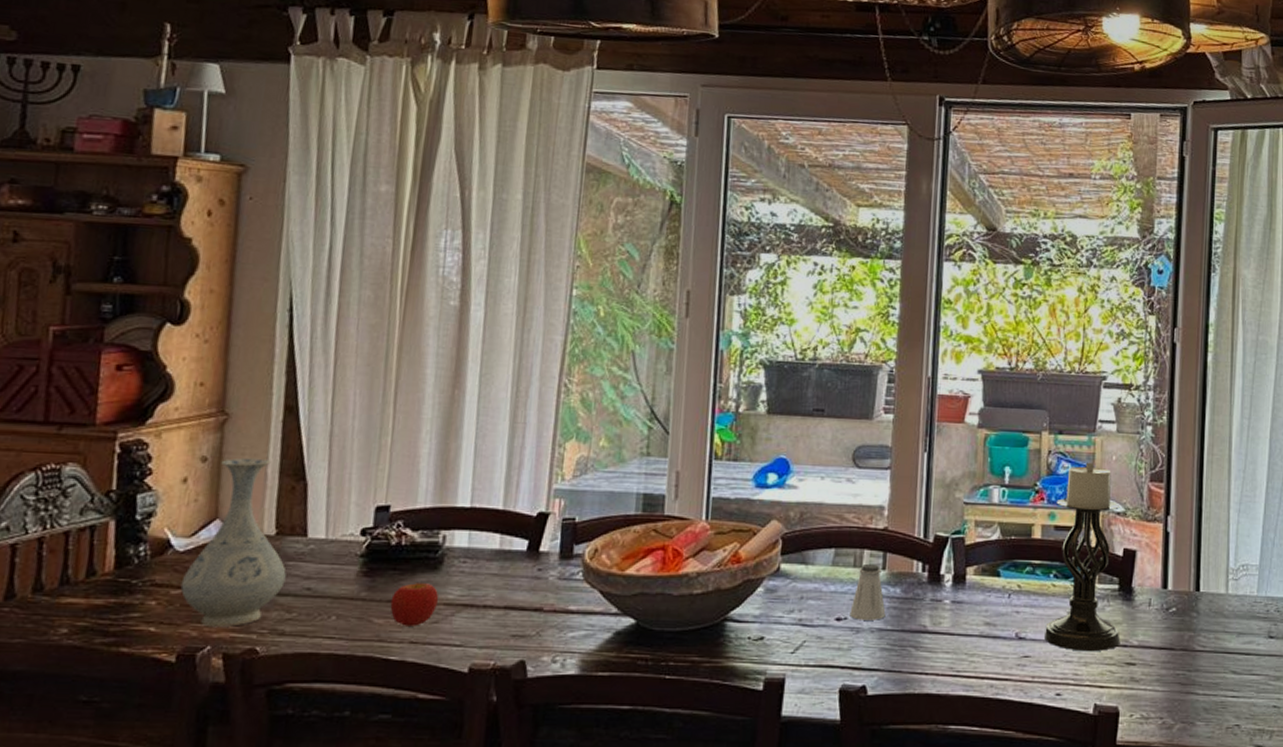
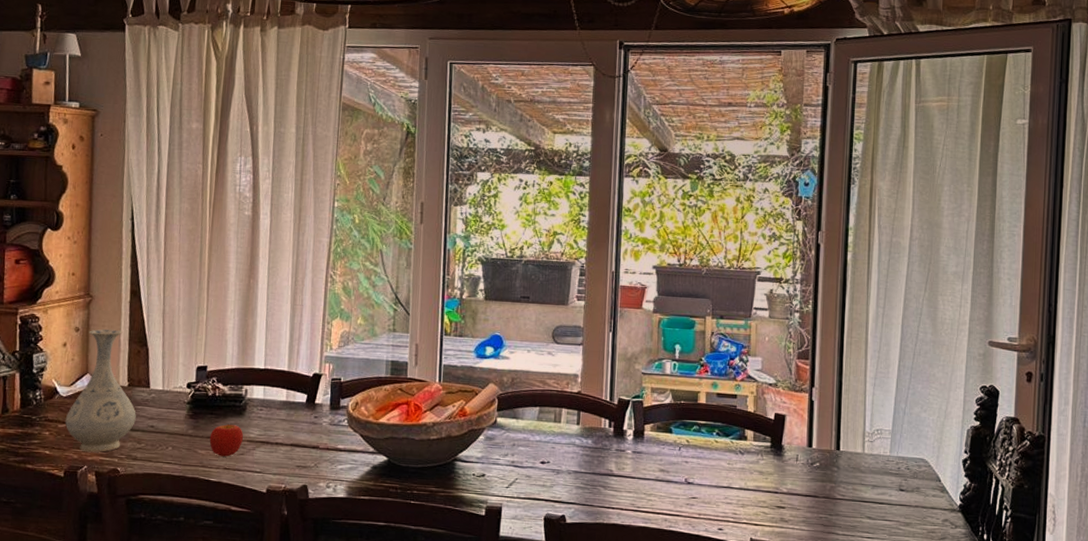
saltshaker: present [850,563,886,620] -> none [552,419,580,465]
candle holder: present [1045,462,1120,652] -> none [709,342,772,496]

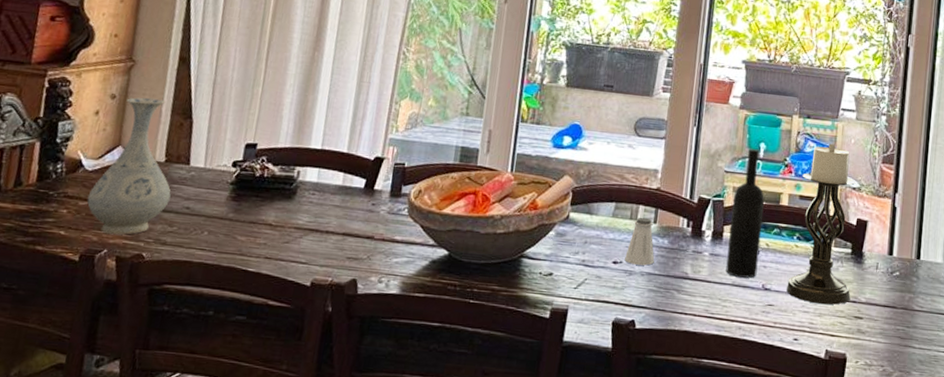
apple: present [209,423,244,457] -> none [251,208,291,245]
saltshaker: none [552,419,580,465] -> present [624,217,655,266]
wine bottle: none [649,350,683,473] -> present [725,148,764,278]
candle holder: none [709,342,772,496] -> present [786,143,856,305]

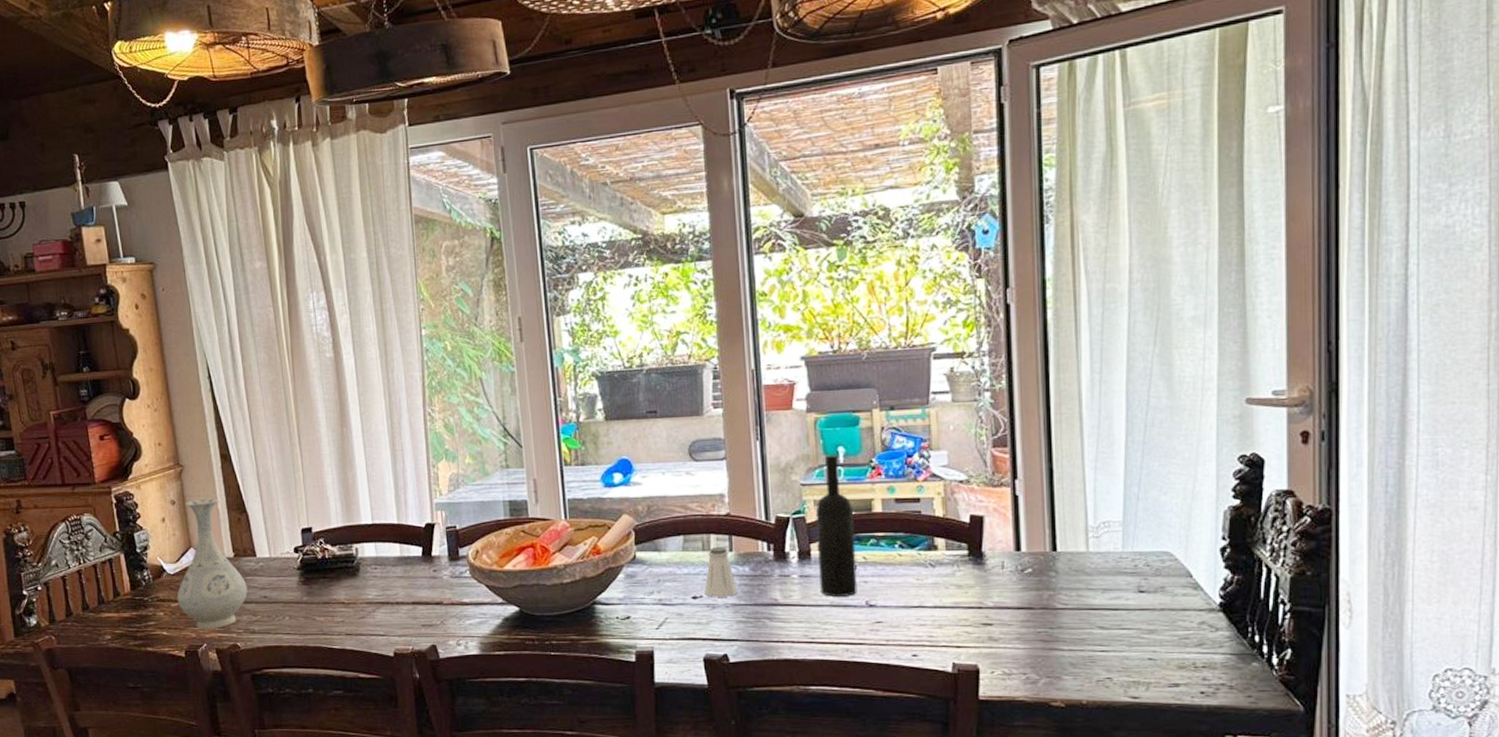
candle holder: present [786,143,856,305] -> none [894,434,975,615]

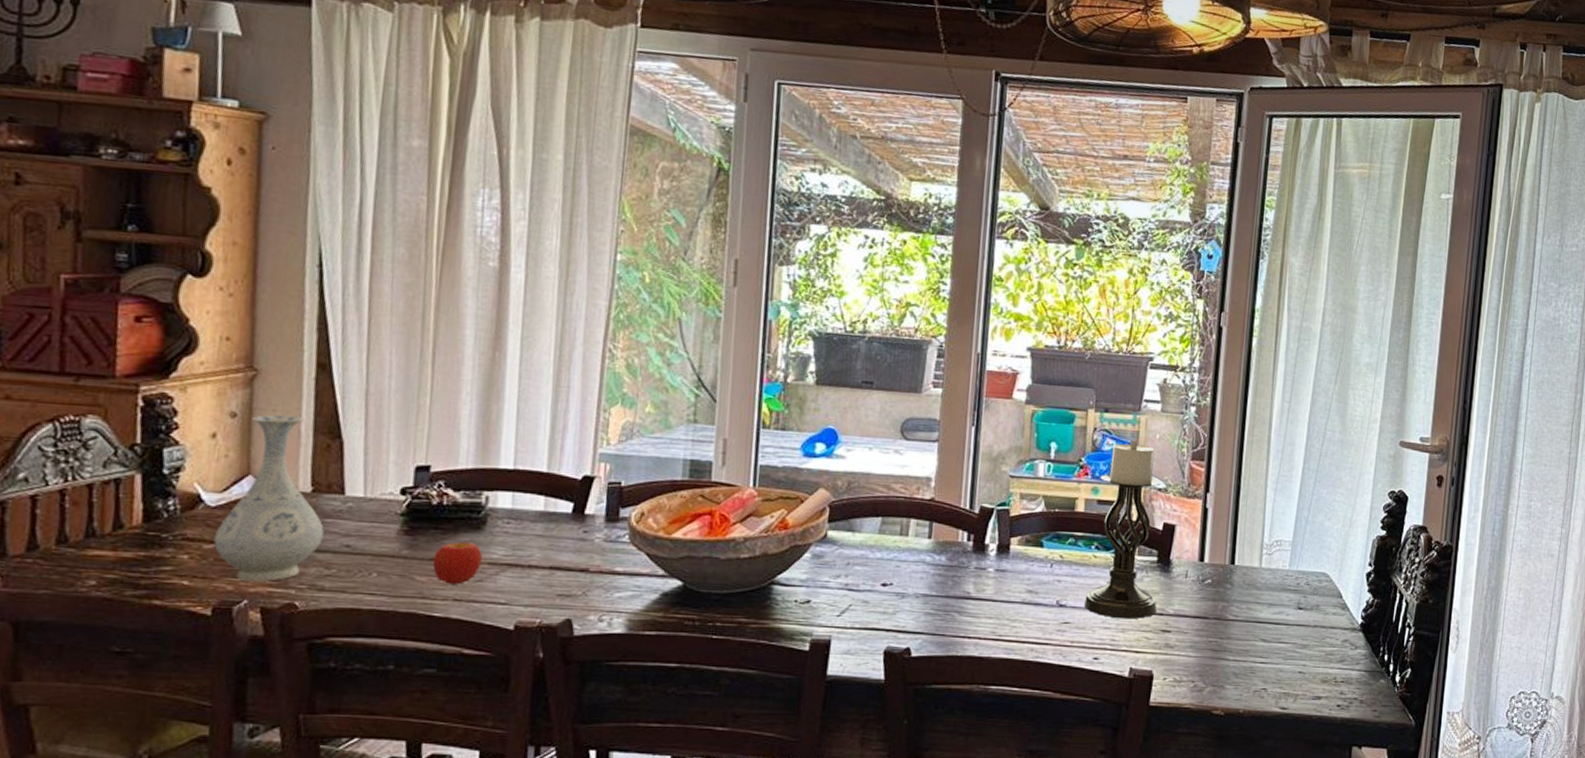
apple: none [326,586,362,622] -> present [432,541,483,585]
saltshaker: present [704,546,738,597] -> none [895,532,931,587]
wine bottle: present [815,455,857,597] -> none [1014,449,1057,594]
candle holder: none [894,434,975,615] -> present [1084,440,1162,620]

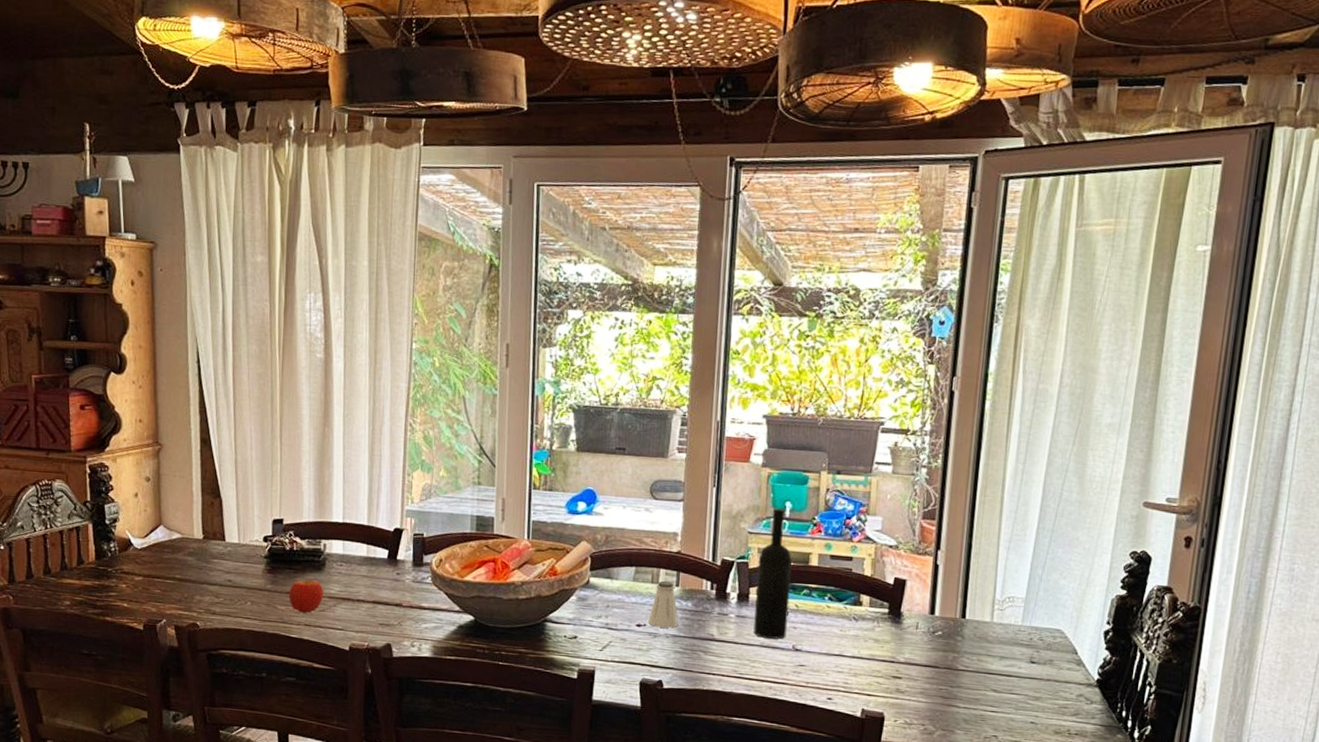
vase: present [213,414,324,582] -> none [141,479,213,606]
saltshaker: none [895,532,931,587] -> present [648,580,679,628]
wine bottle: none [1014,449,1057,594] -> present [753,508,792,639]
candle holder: present [1084,440,1162,620] -> none [819,500,893,665]

